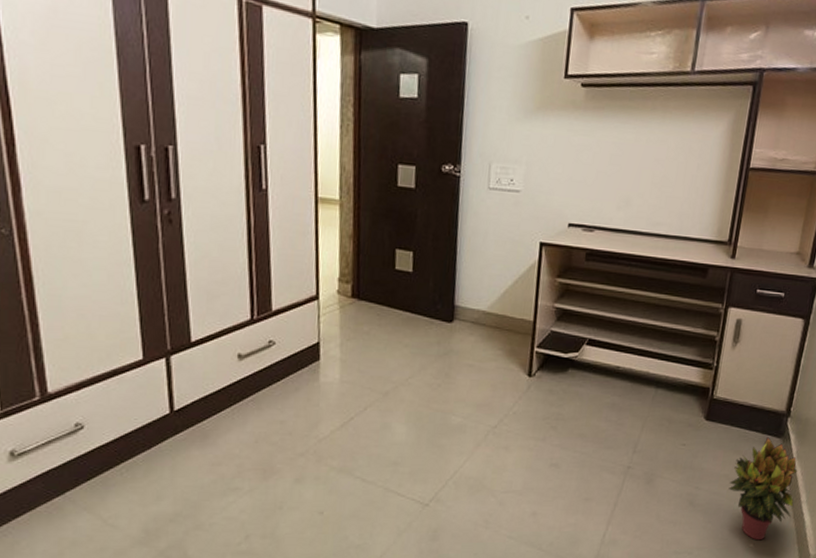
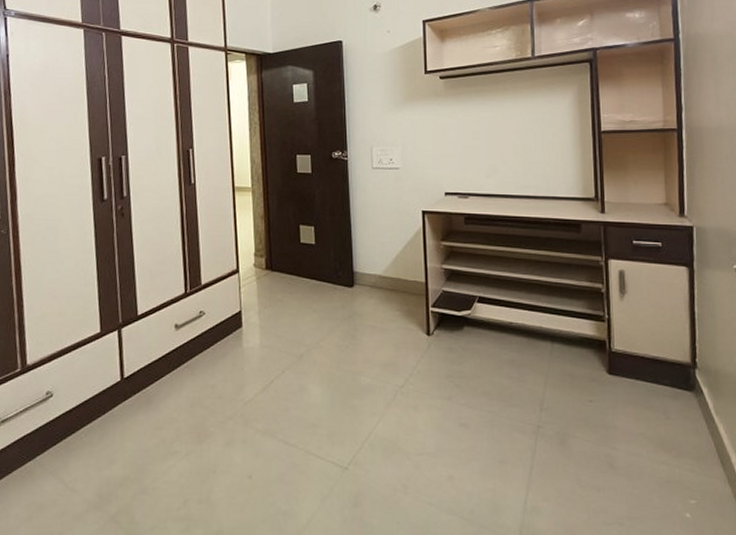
potted plant: present [728,437,798,541] -> none [647,391,725,510]

